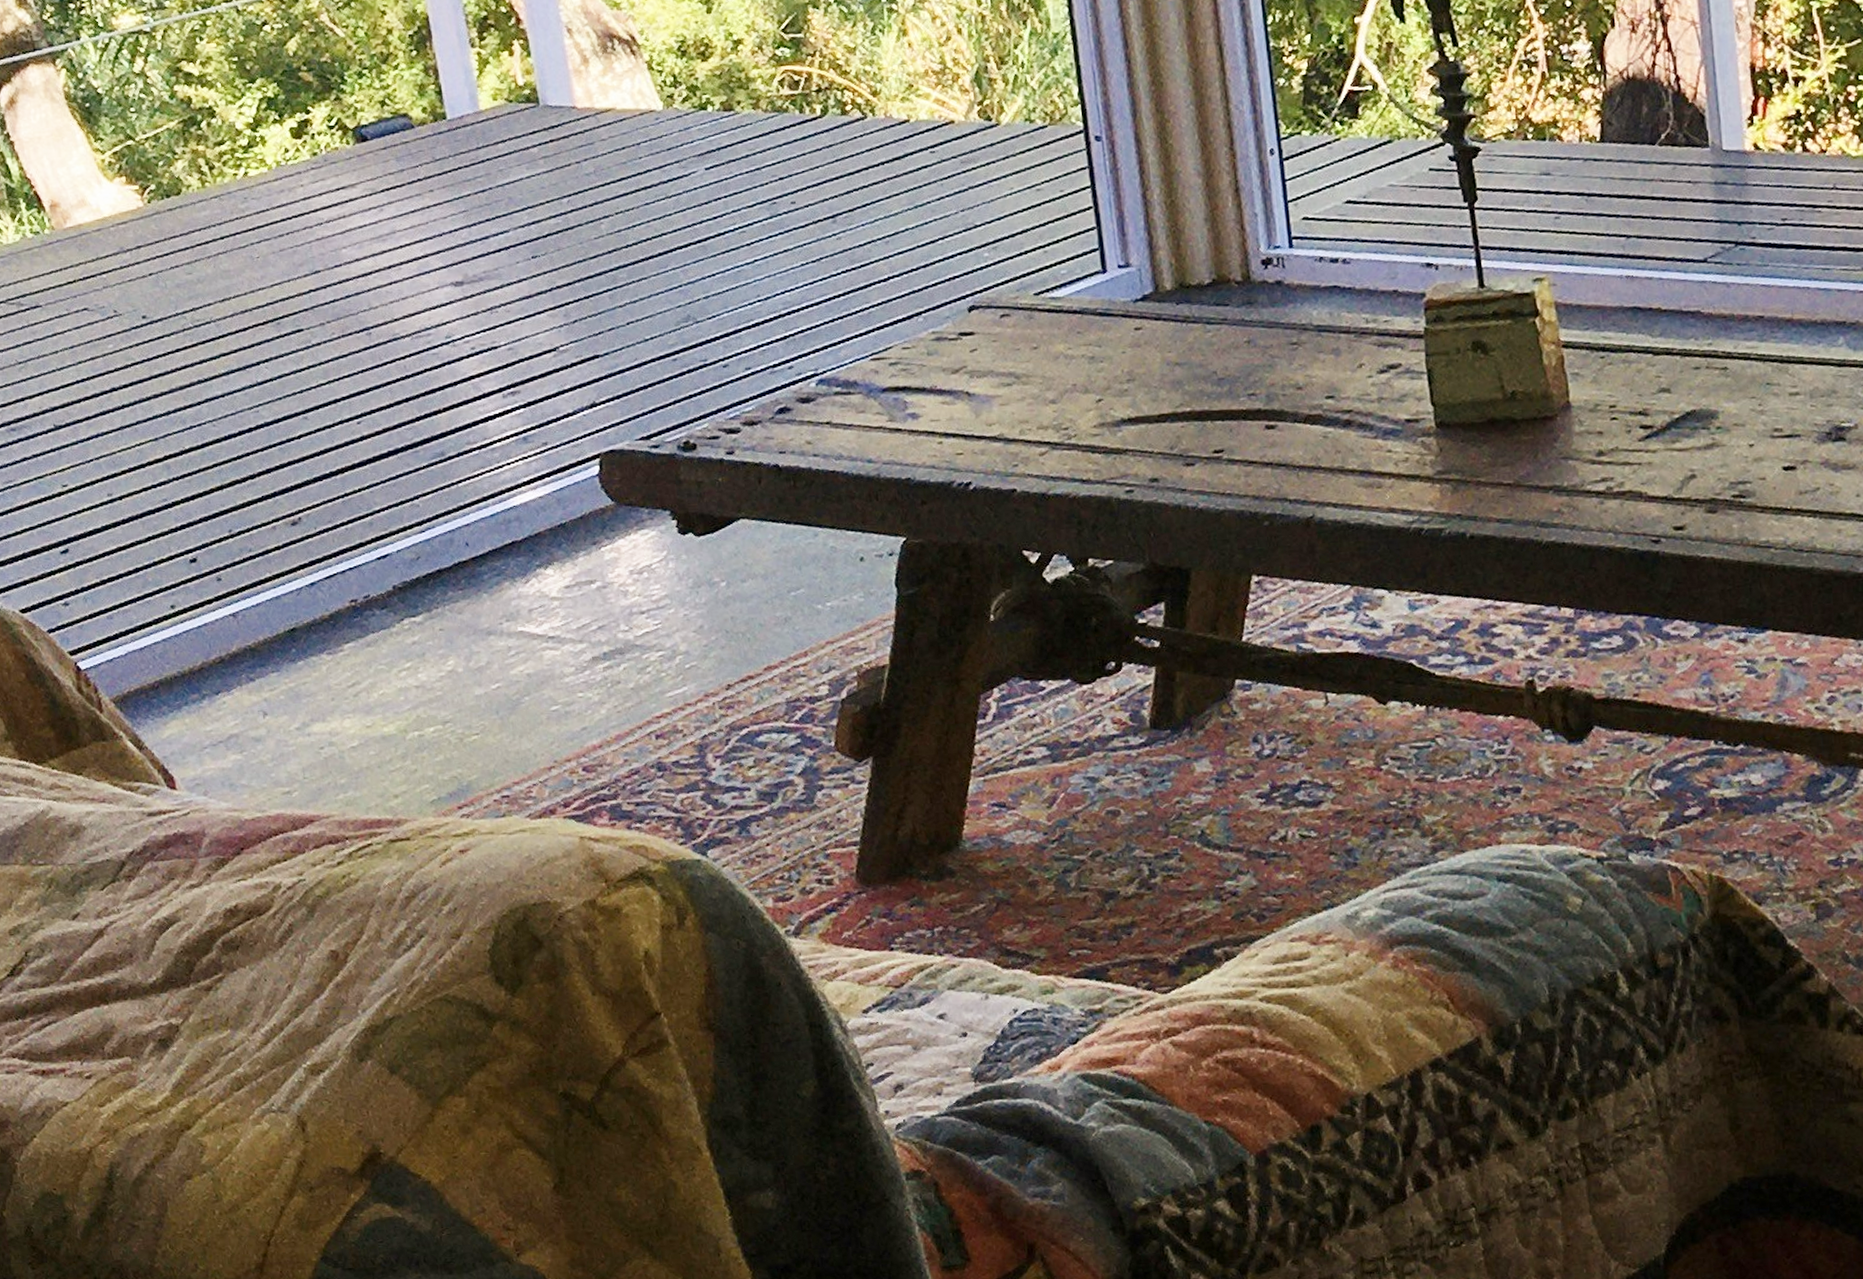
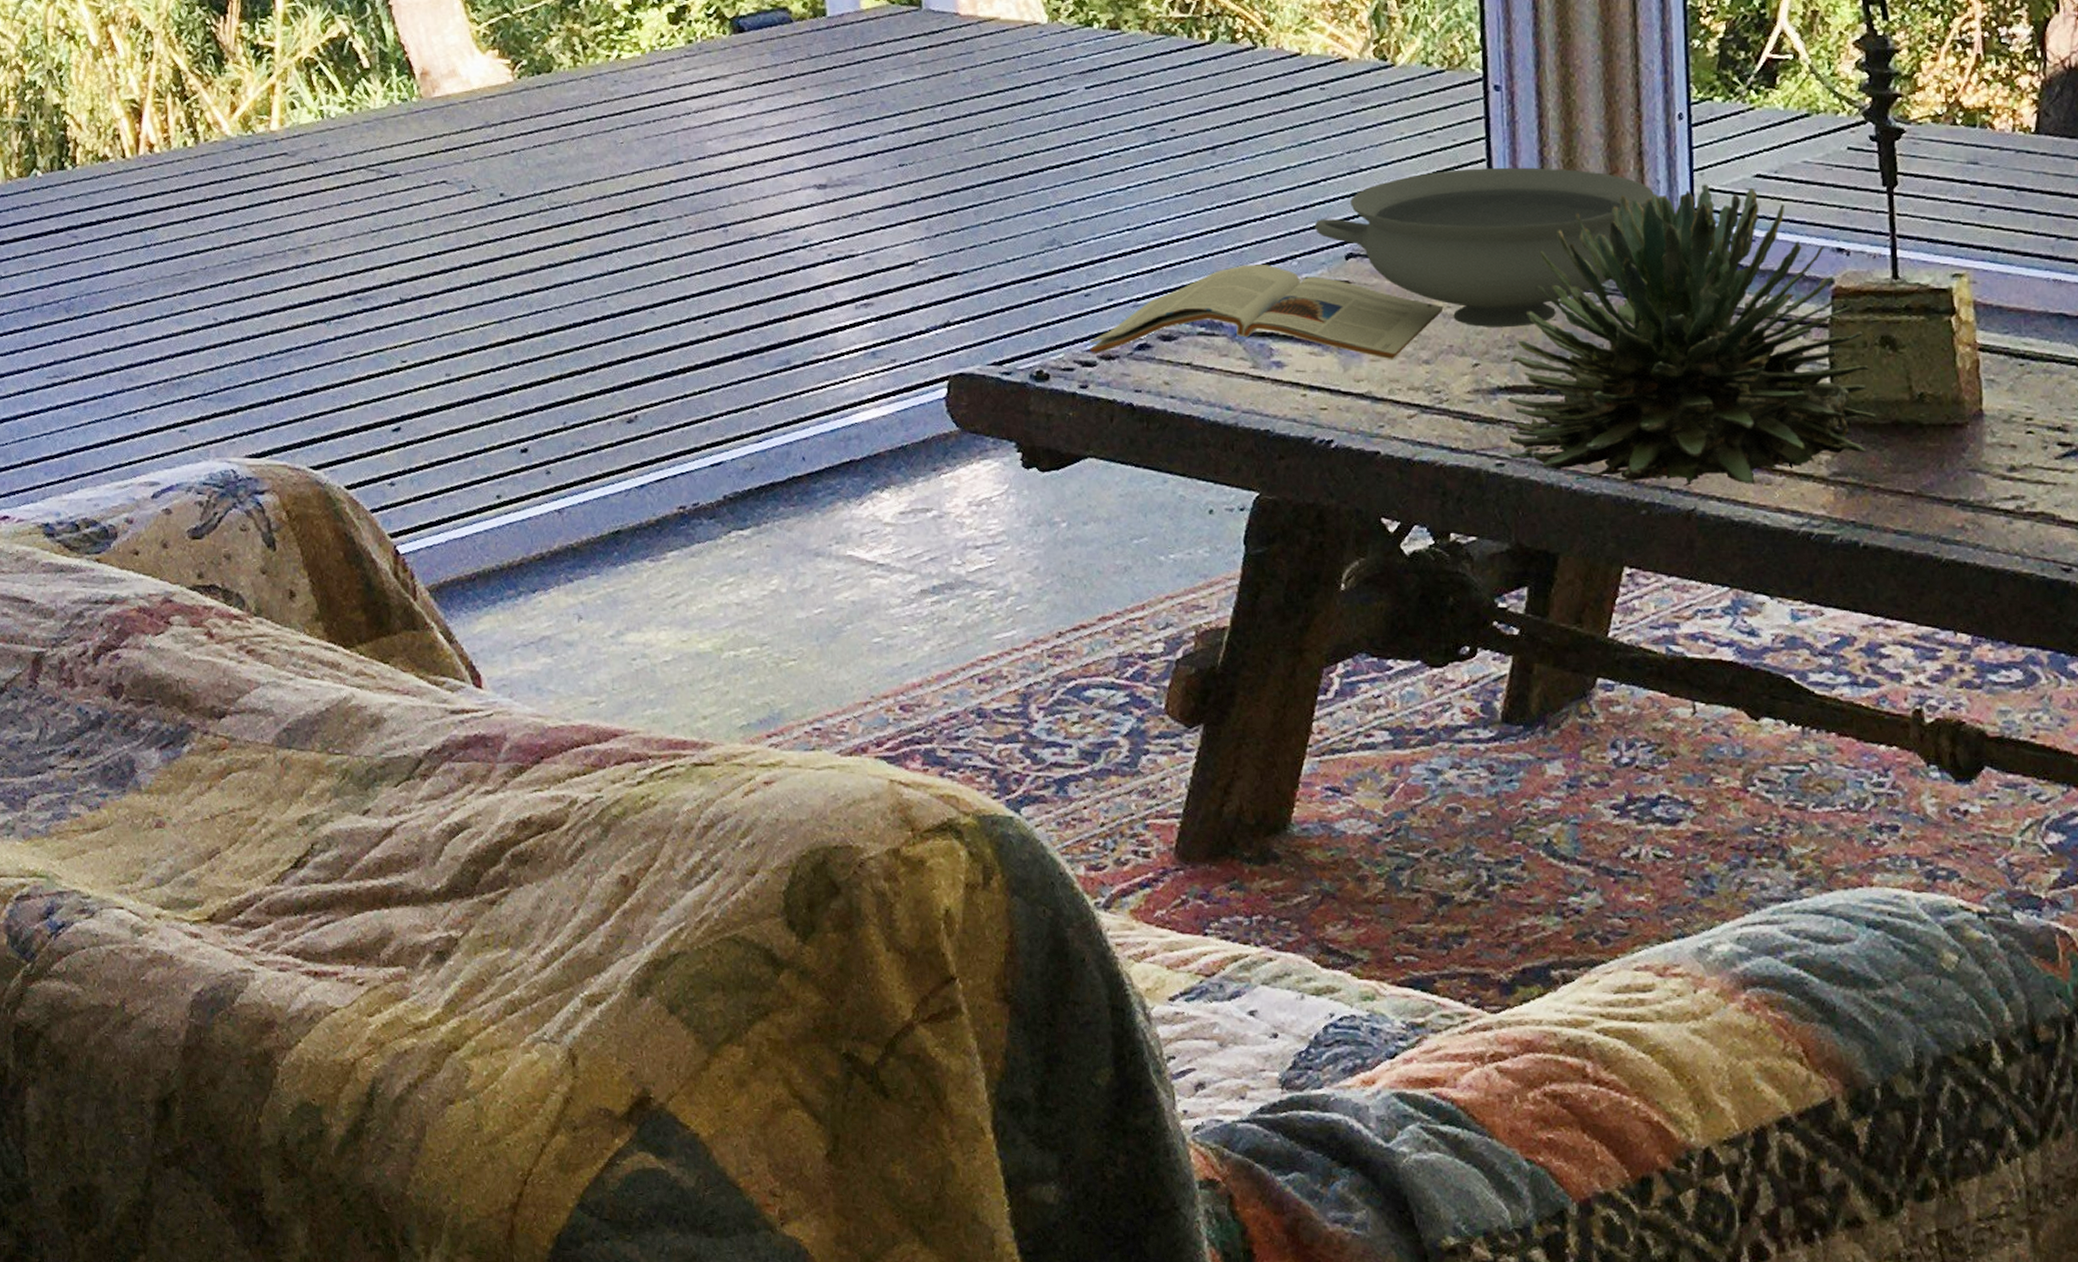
magazine: none [732,322,1065,423] -> present [1090,263,1444,360]
ceramic bowl: none [936,210,1253,365] -> present [1314,167,1654,328]
succulent plant: none [1131,213,1473,505] -> present [1507,184,1876,491]

